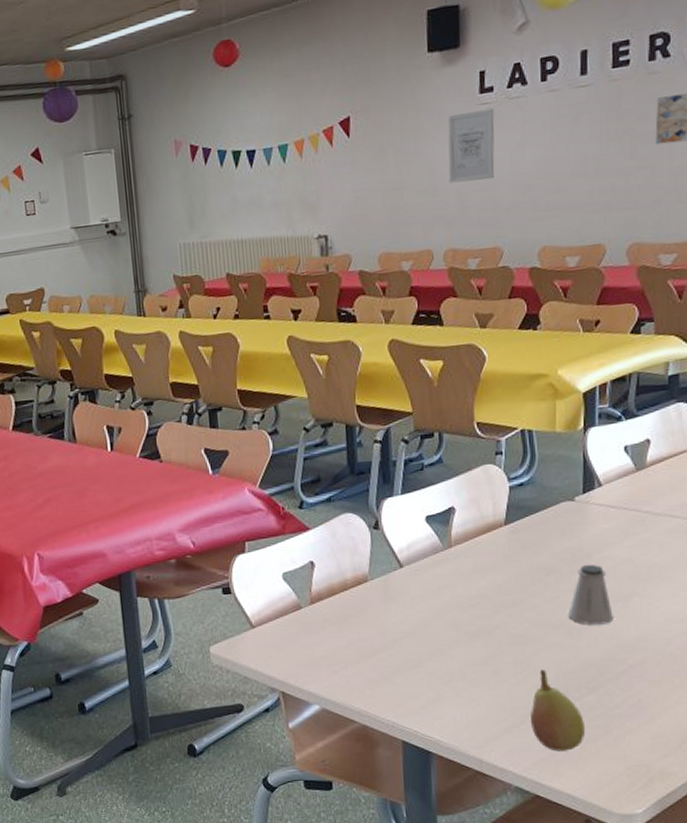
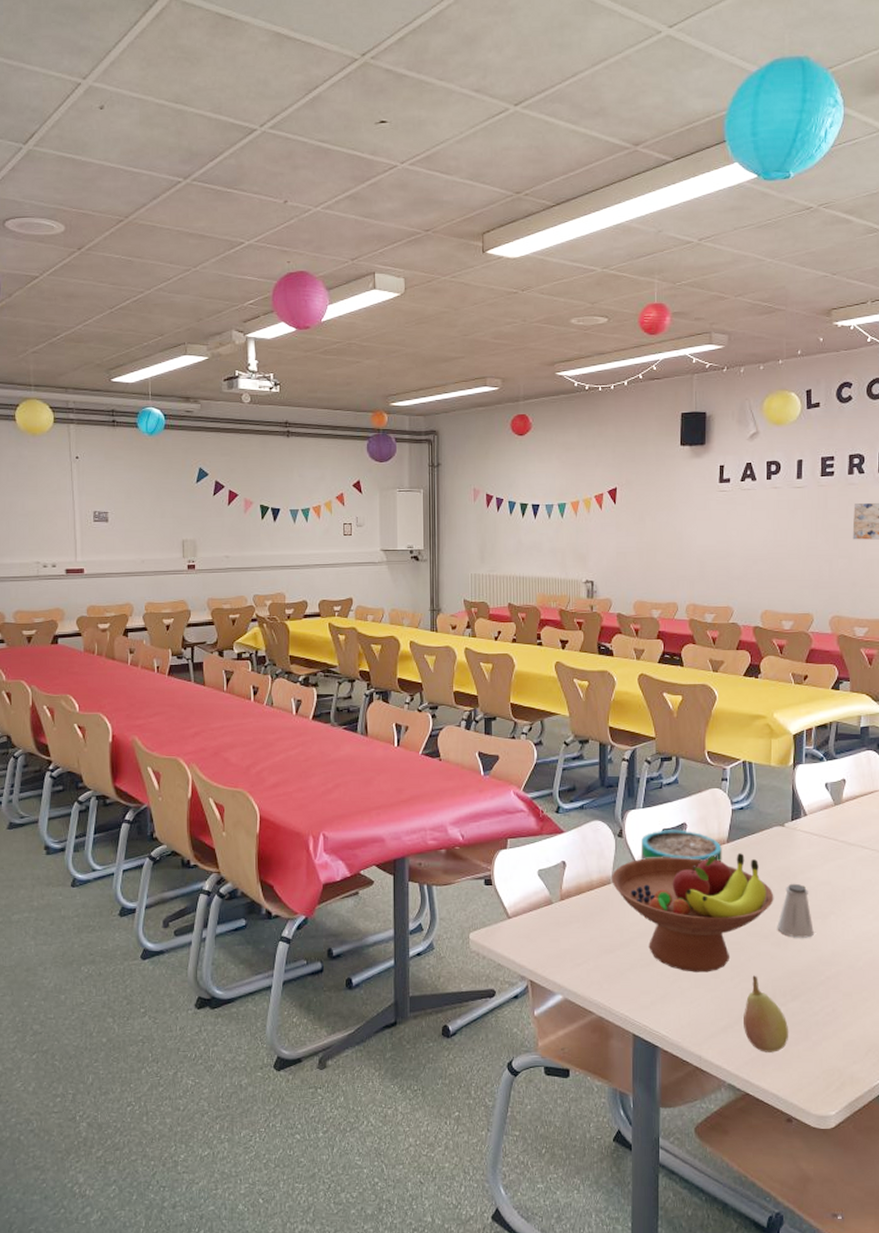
fruit bowl: none [368,535,564,671] -> present [612,853,774,973]
decorative bowl: none [401,515,499,552] -> present [640,830,722,862]
wall art: present [447,108,495,184] -> none [693,495,730,552]

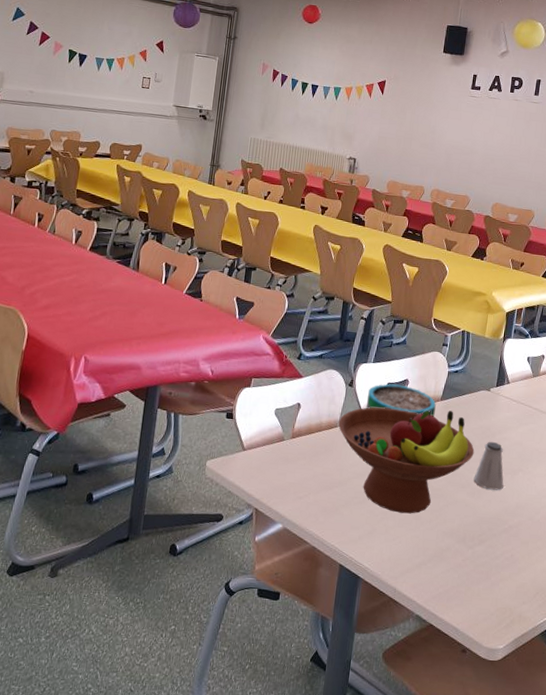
fruit: present [744,975,788,1052] -> none [435,519,473,590]

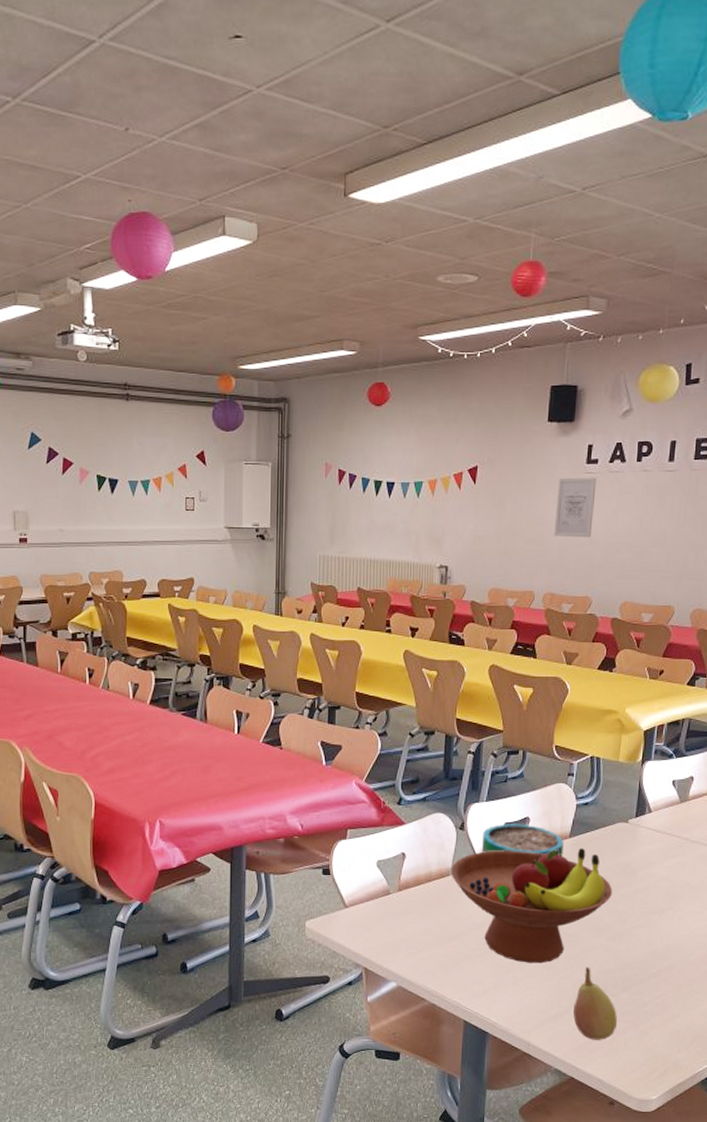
fruit: none [435,519,473,590] -> present [573,967,617,1040]
wall art: none [442,98,479,149] -> present [554,477,597,538]
saltshaker: present [474,441,504,490] -> none [613,879,650,932]

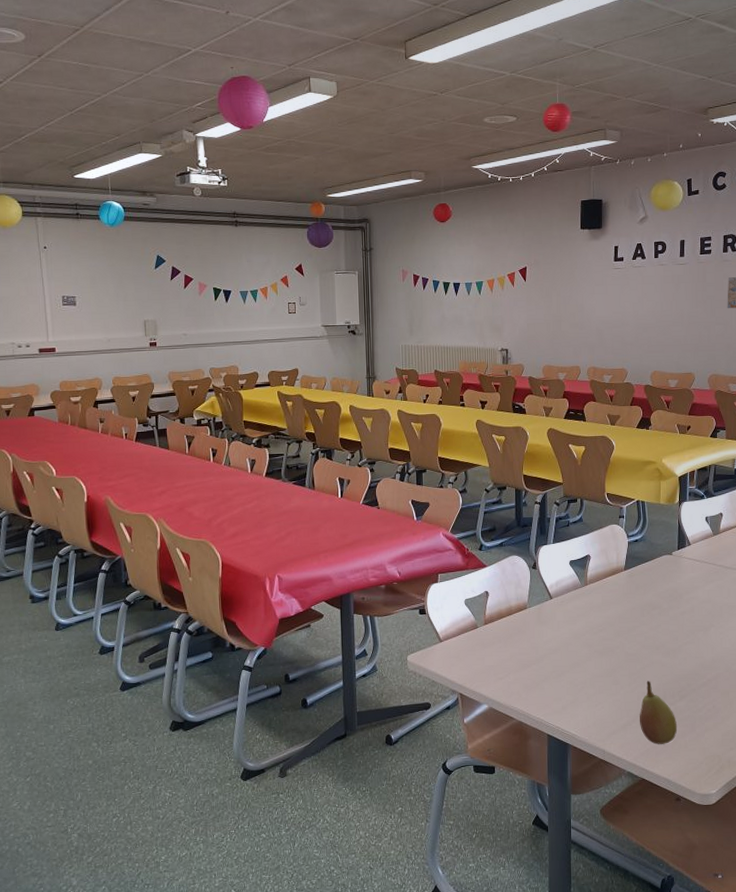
fruit bowl: present [451,848,613,963] -> none [528,579,664,681]
decorative bowl: present [481,823,564,856] -> none [551,561,620,587]
wall art: present [554,477,597,538] -> none [592,272,624,321]

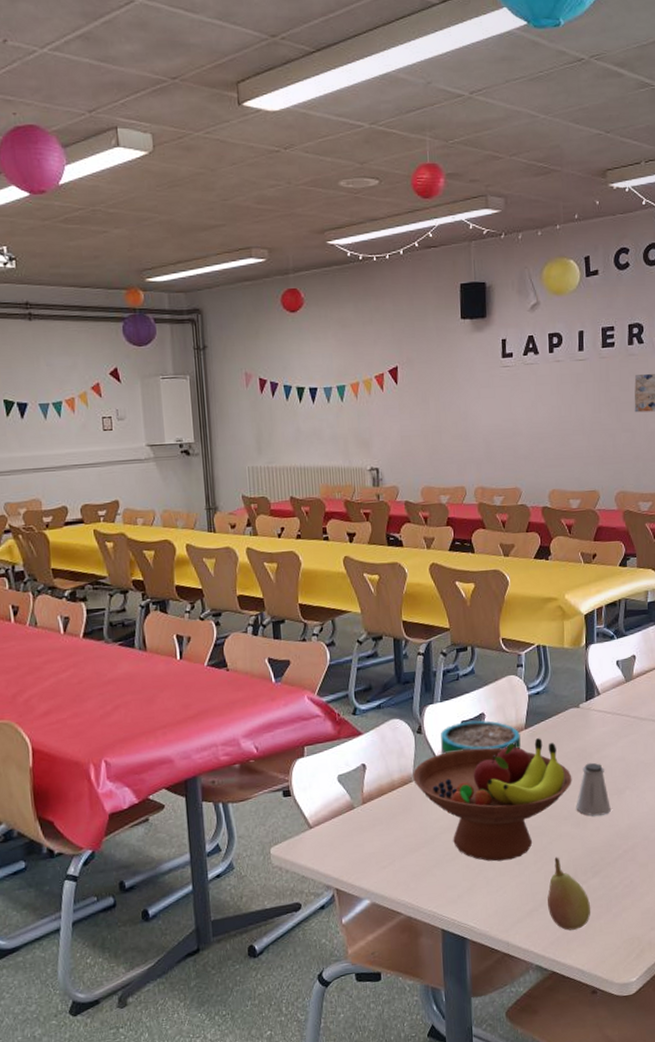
fruit bowl: none [528,579,664,681] -> present [413,738,572,862]
decorative bowl: none [551,561,620,587] -> present [440,720,521,754]
saltshaker: none [667,602,697,648] -> present [576,762,611,816]

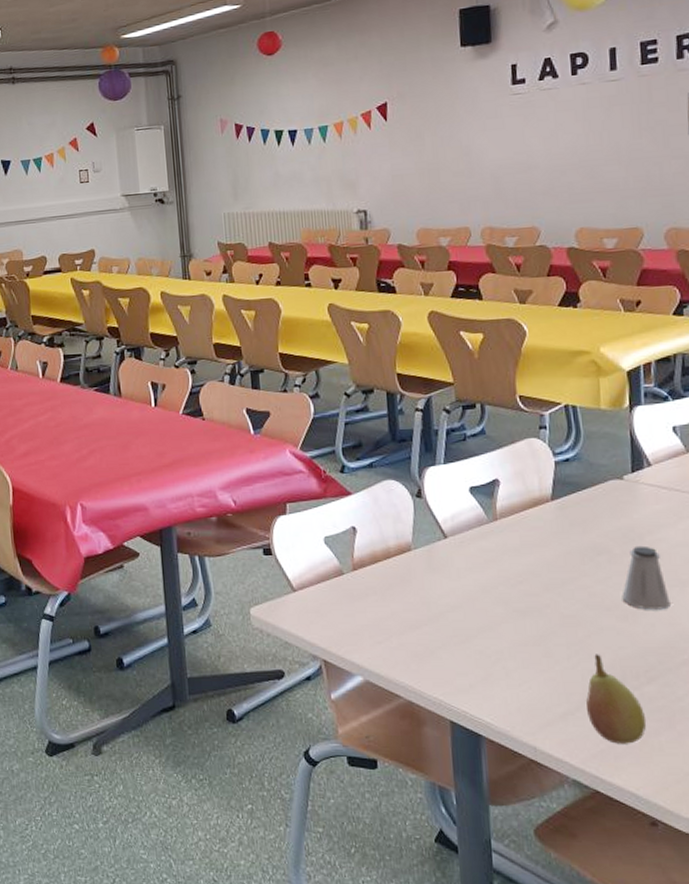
fruit bowl: present [413,738,572,862] -> none [412,512,616,651]
decorative bowl: present [440,720,521,754] -> none [444,487,547,523]

